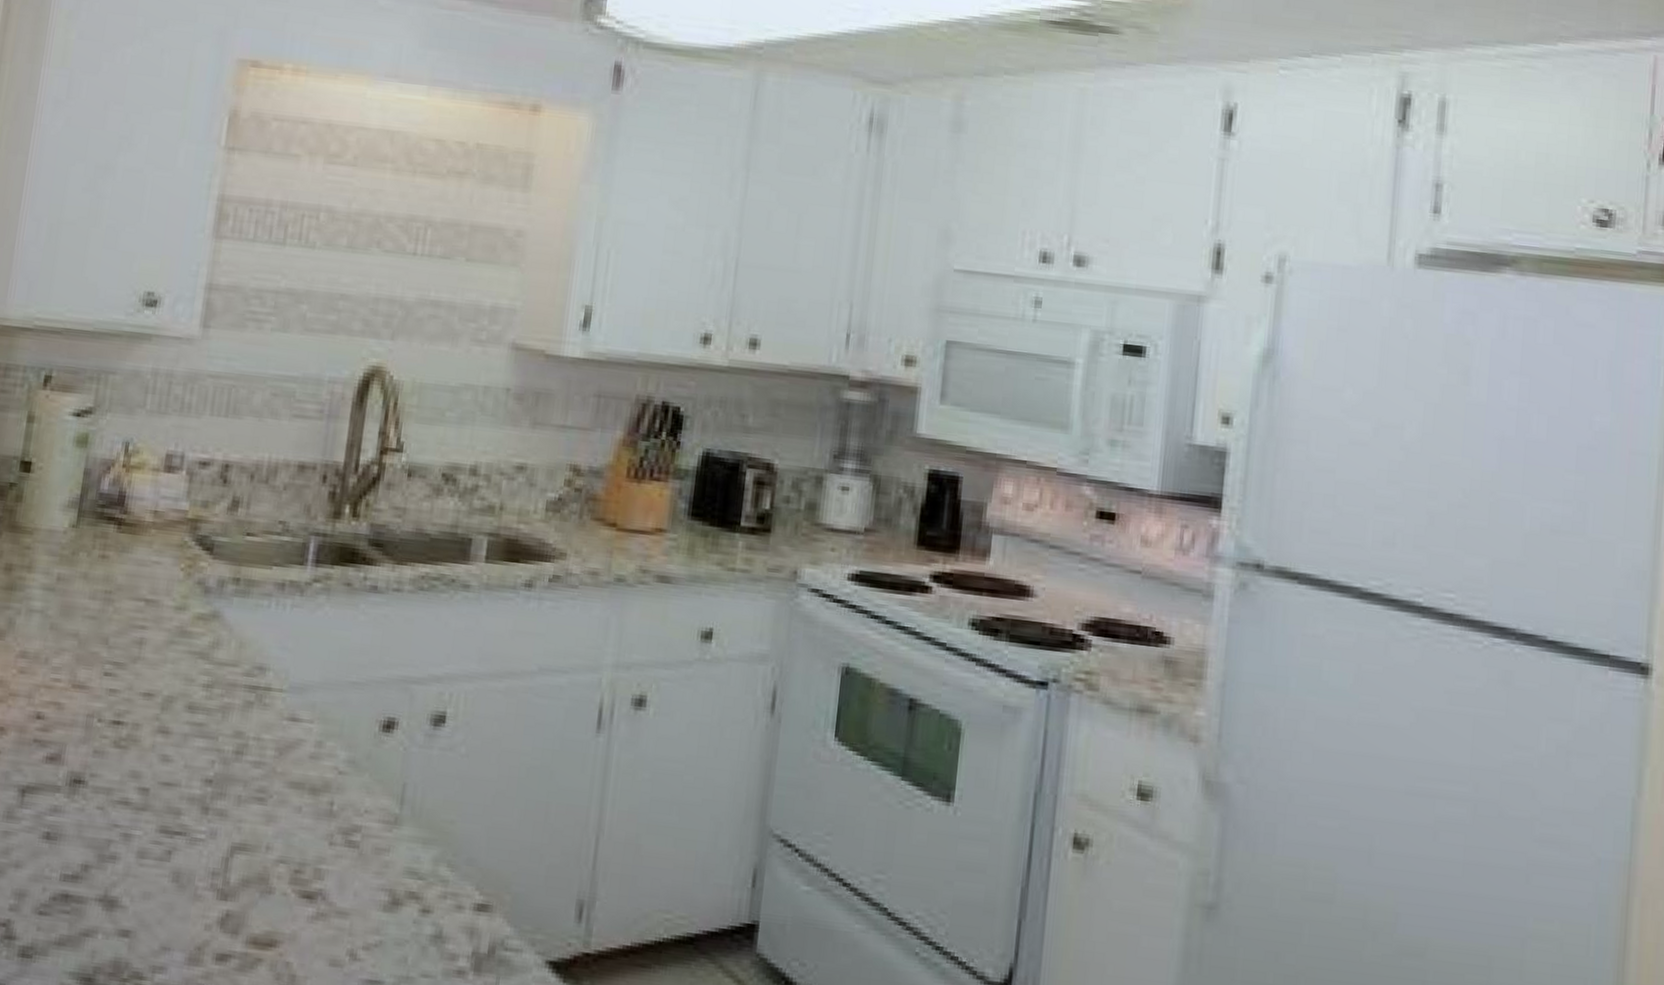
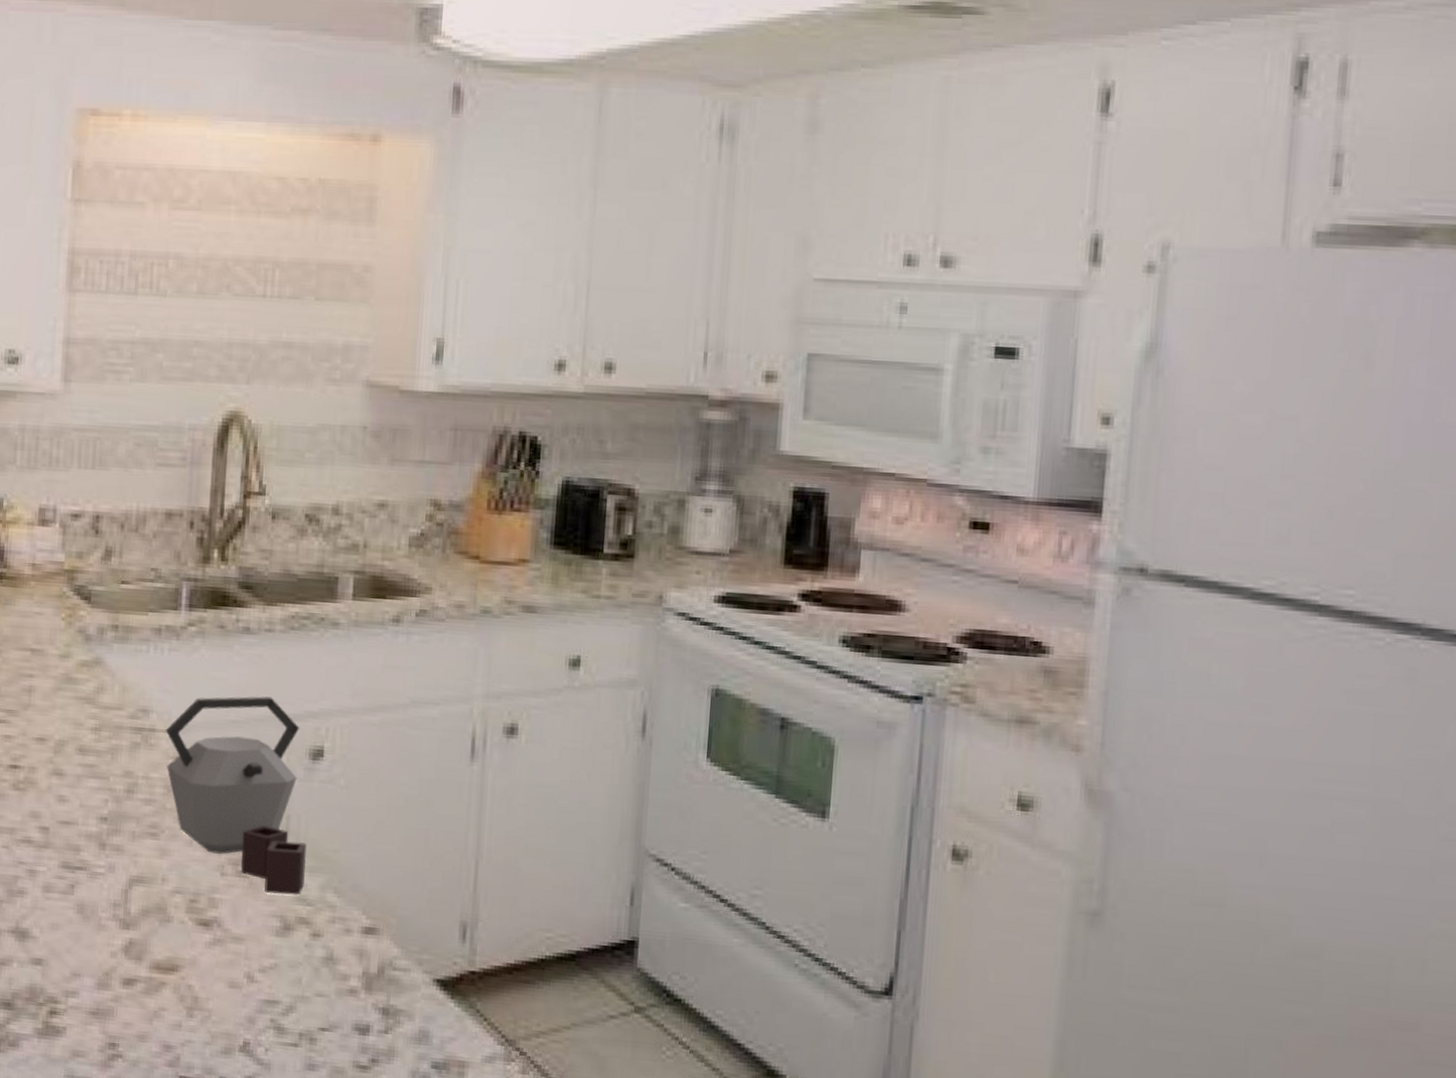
kettle: none [280,657,423,868] -> present [165,696,307,895]

